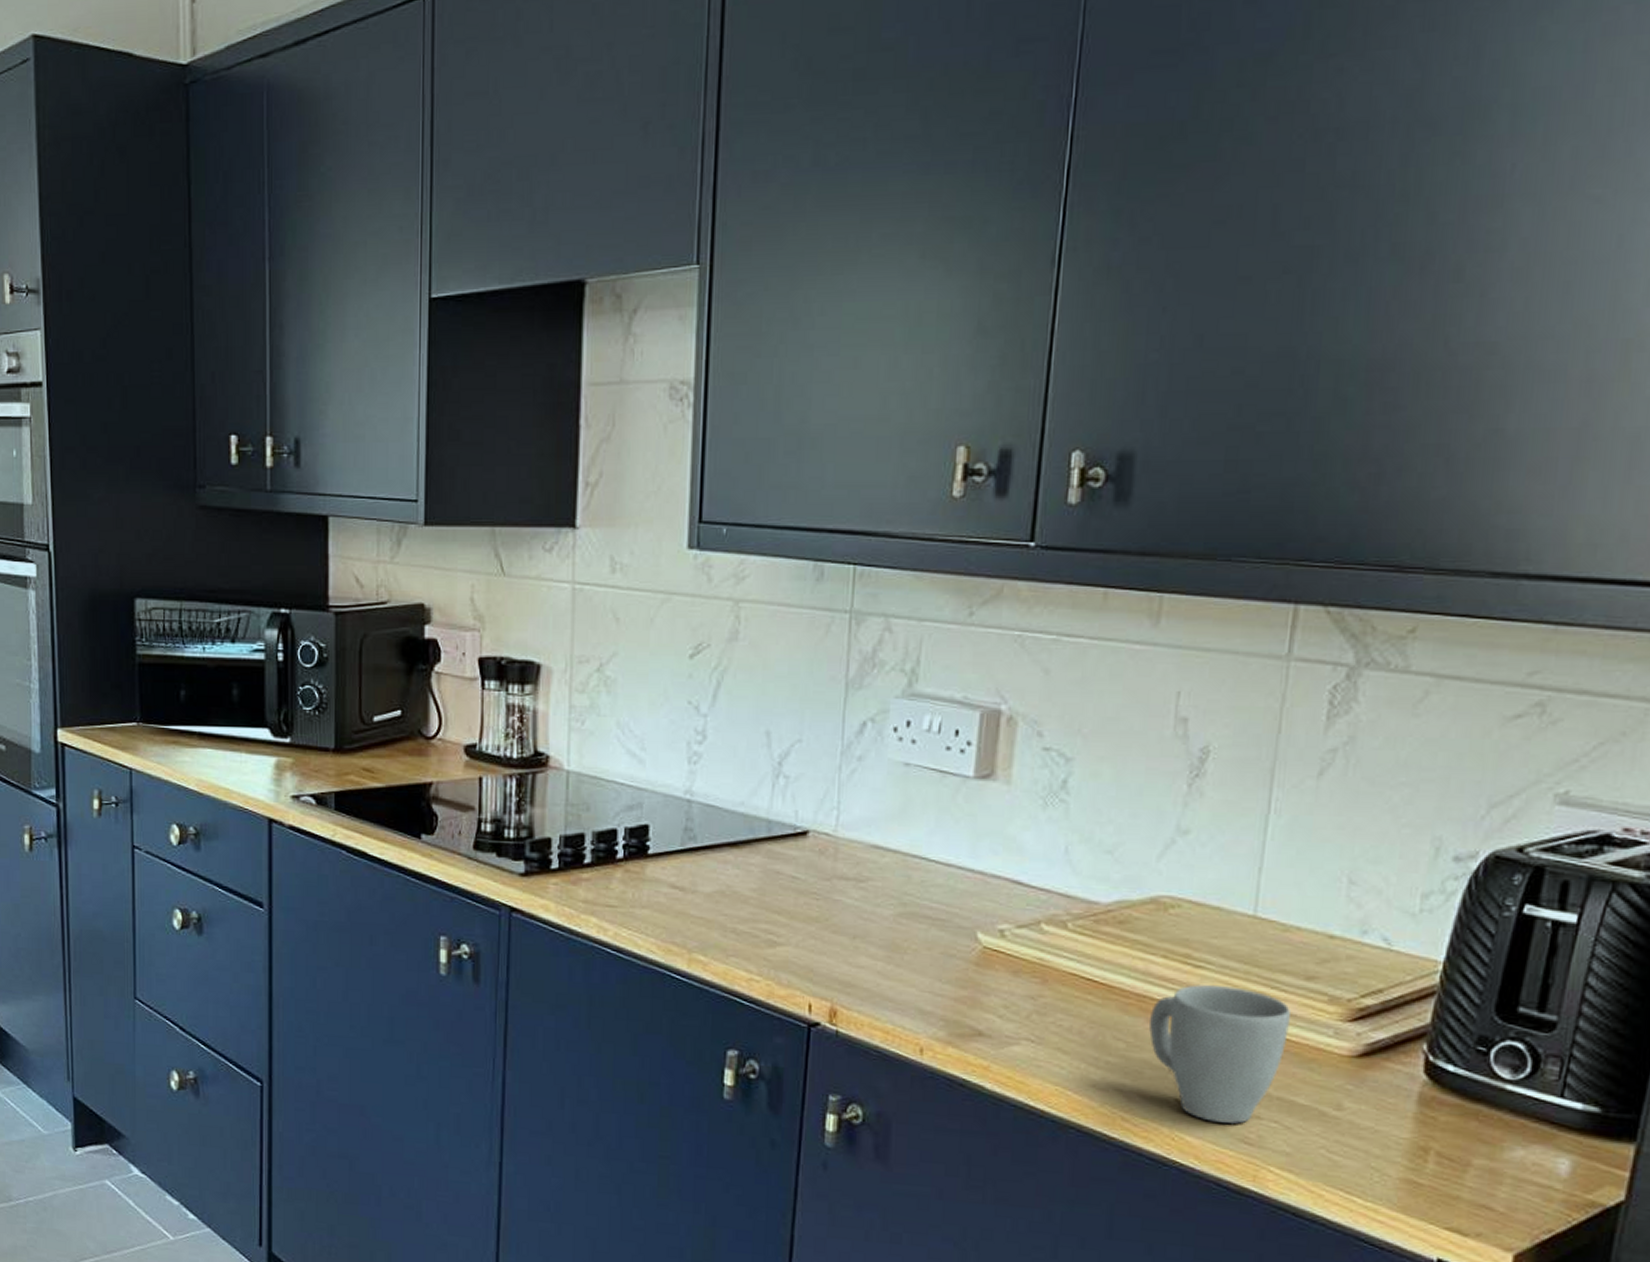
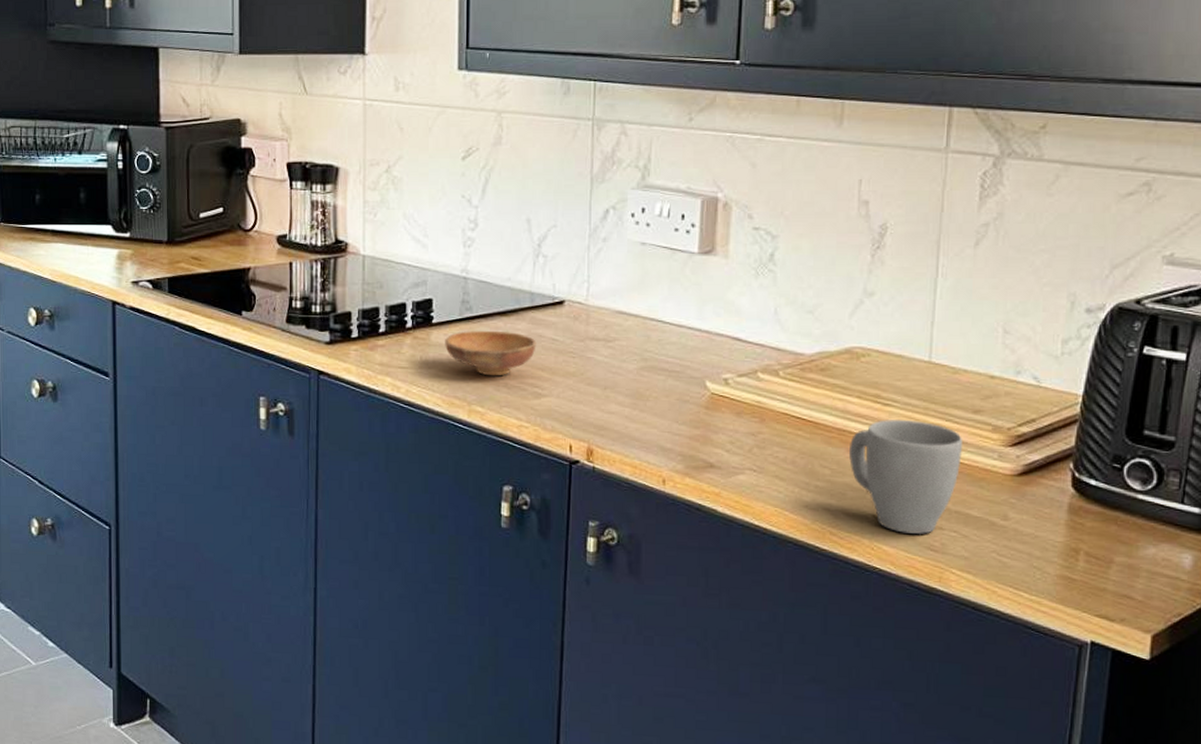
bowl: none [662,864,773,920] -> present [445,330,536,376]

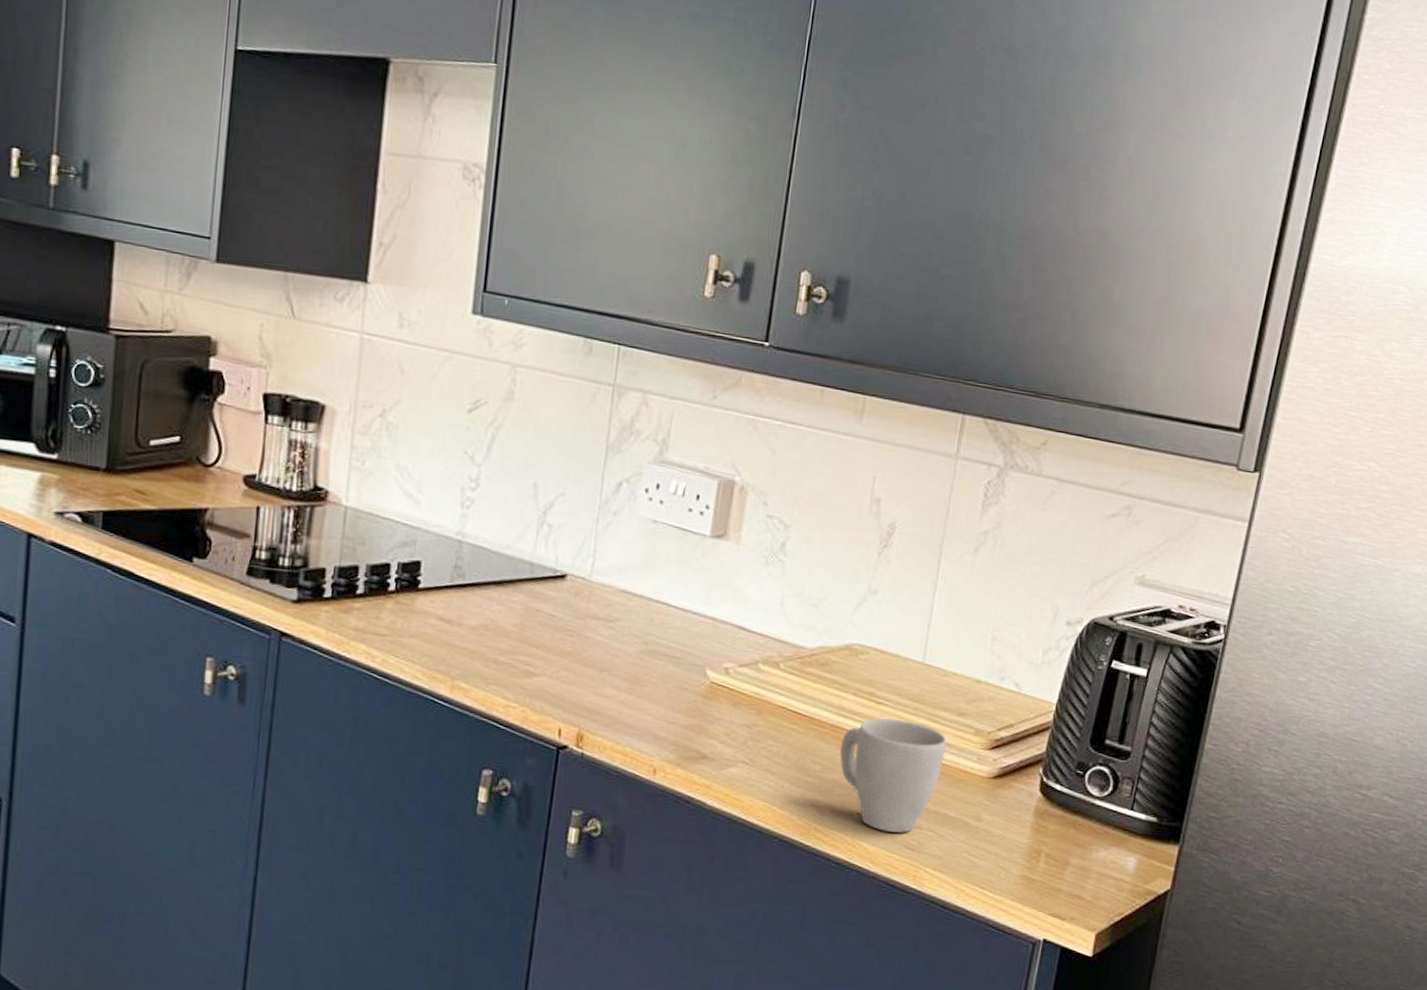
bowl: present [445,330,536,376] -> none [431,599,533,651]

